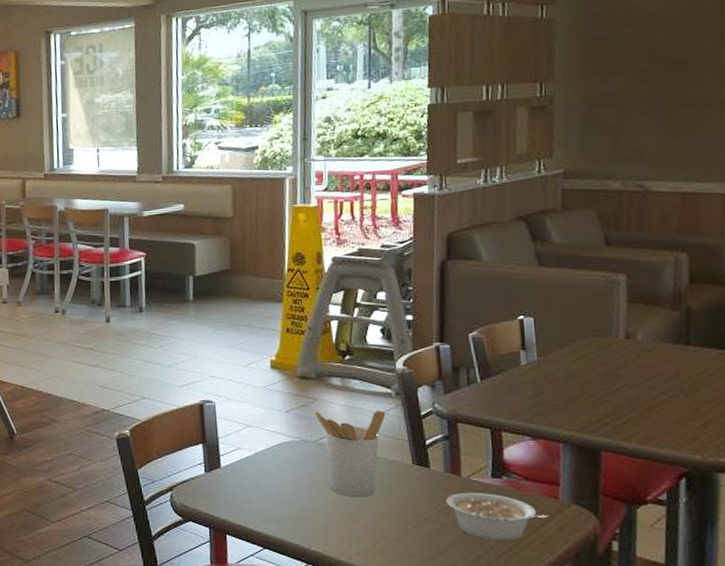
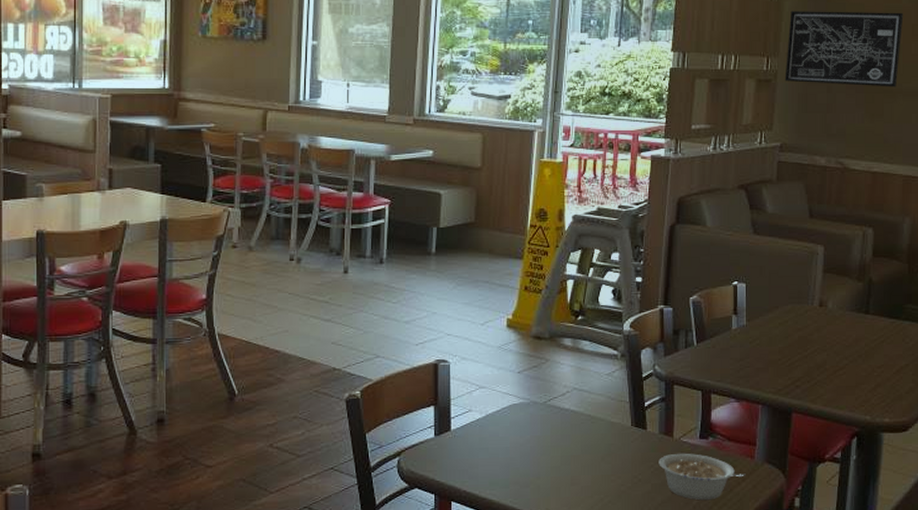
utensil holder: present [314,410,386,498] -> none [545,371,611,460]
wall art: none [563,19,708,106] -> present [785,10,904,87]

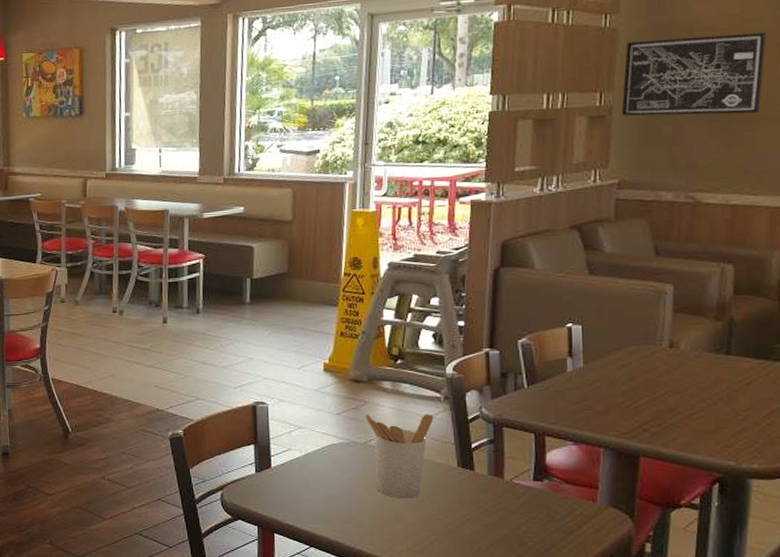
utensil holder: none [545,371,611,460] -> present [365,413,434,498]
legume: present [659,453,746,501] -> none [488,494,587,542]

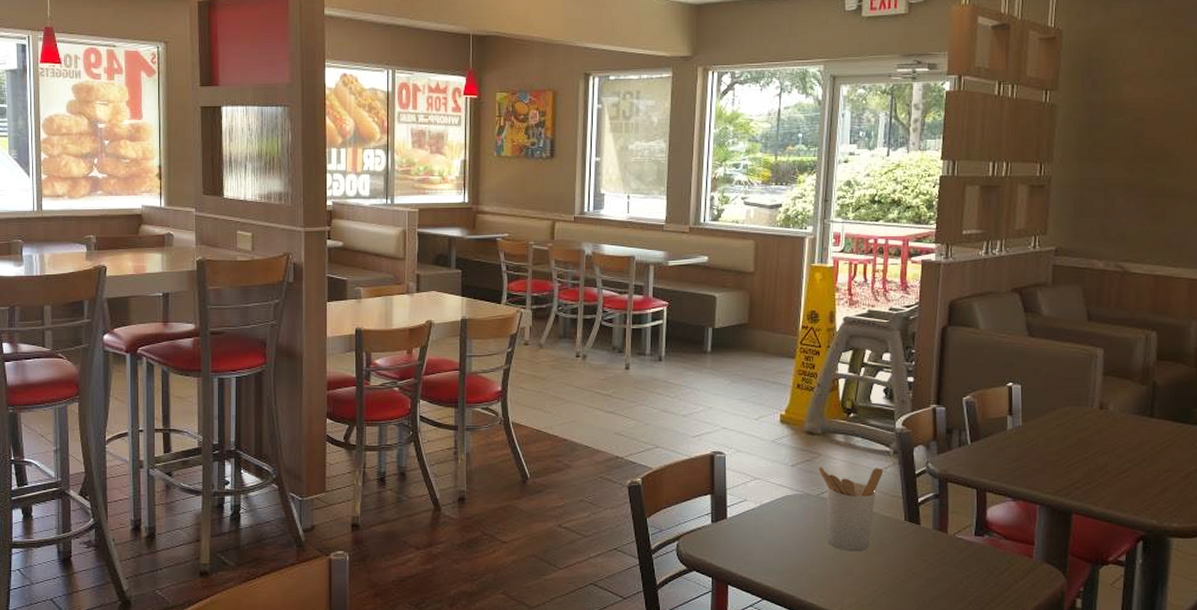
wall art: present [621,32,767,116] -> none [1059,116,1186,191]

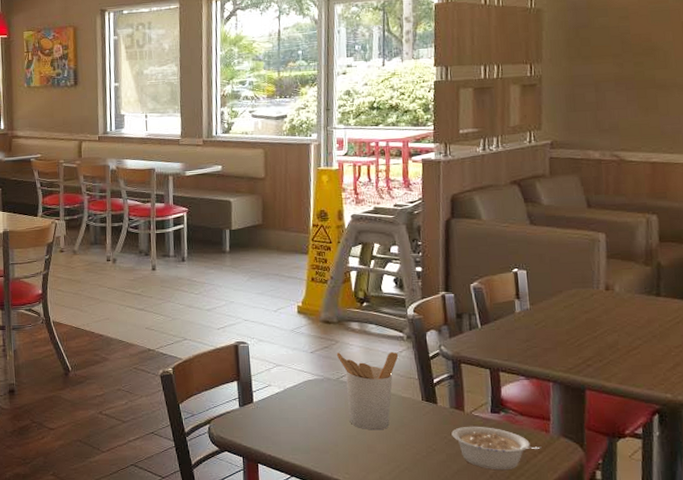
legume: none [933,549,1024,597] -> present [451,426,542,471]

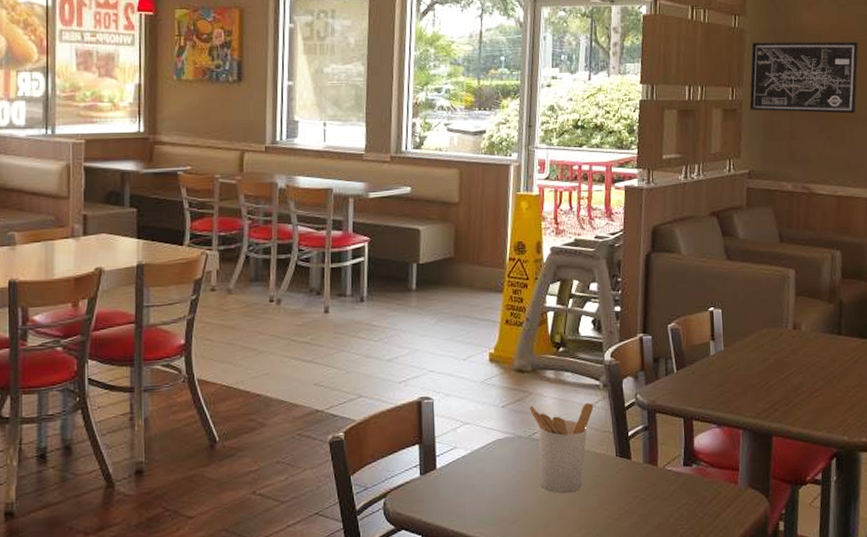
legume: present [451,426,542,471] -> none [644,481,730,529]
wall art: none [549,12,672,85] -> present [749,42,859,114]

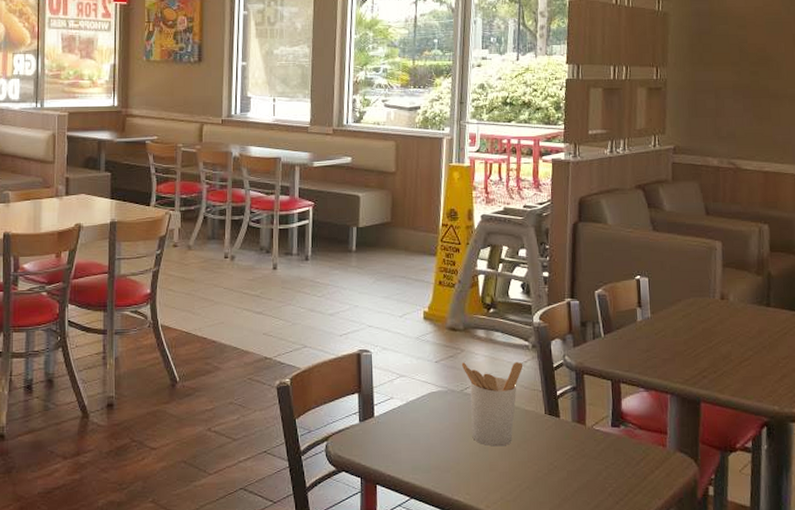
wall art: present [749,42,859,114] -> none [674,24,784,93]

